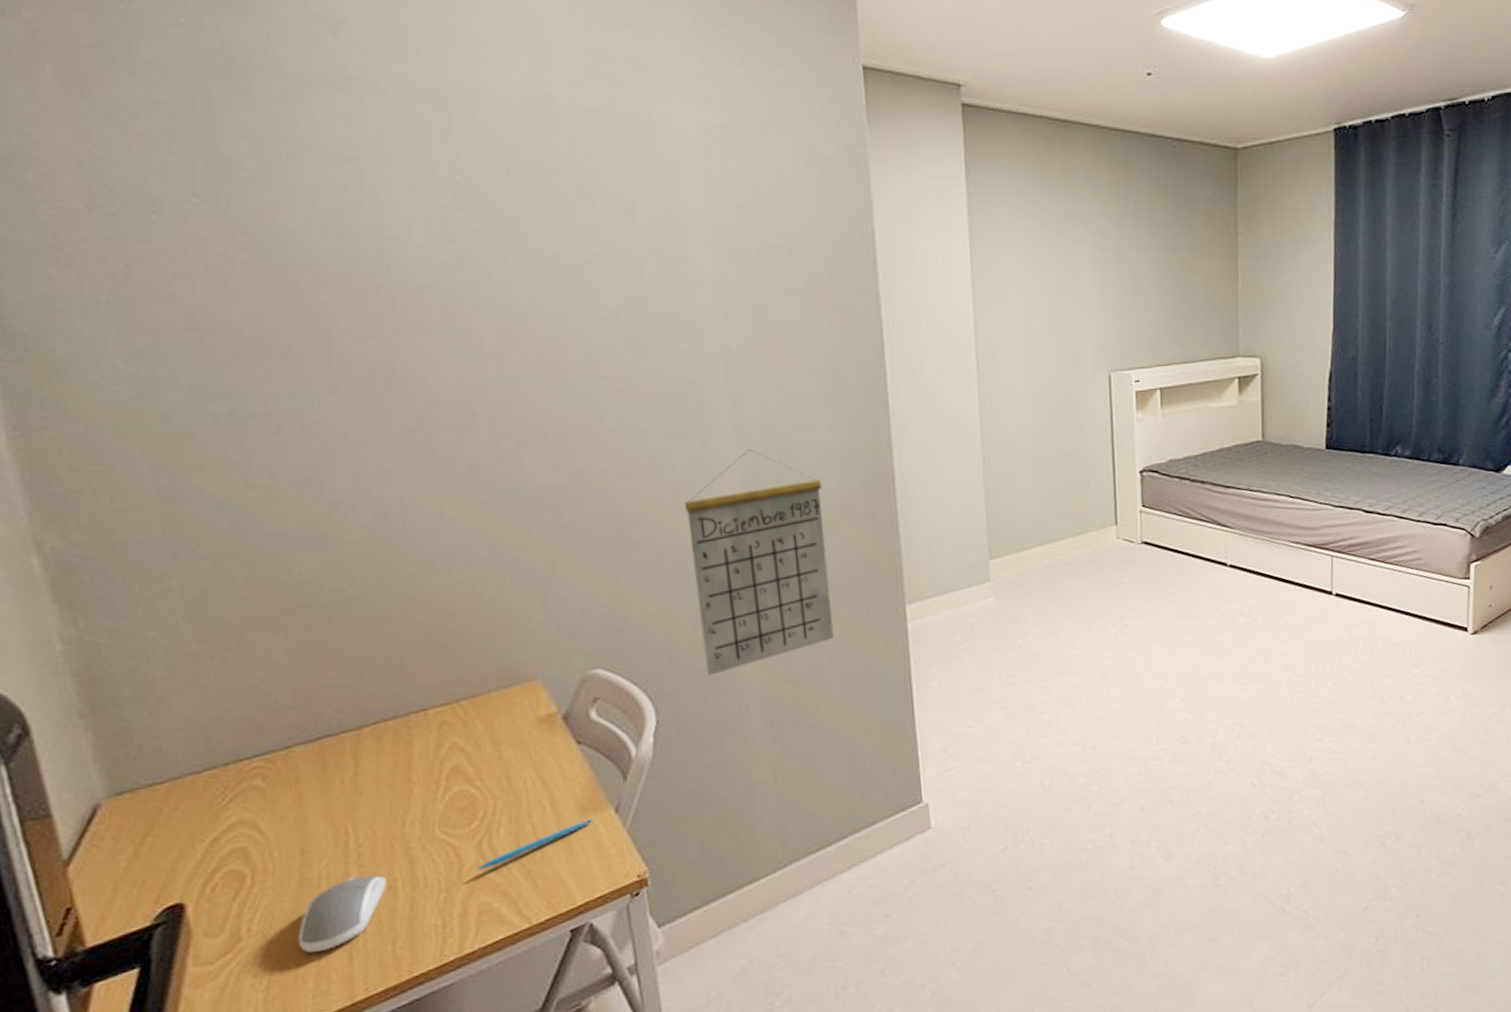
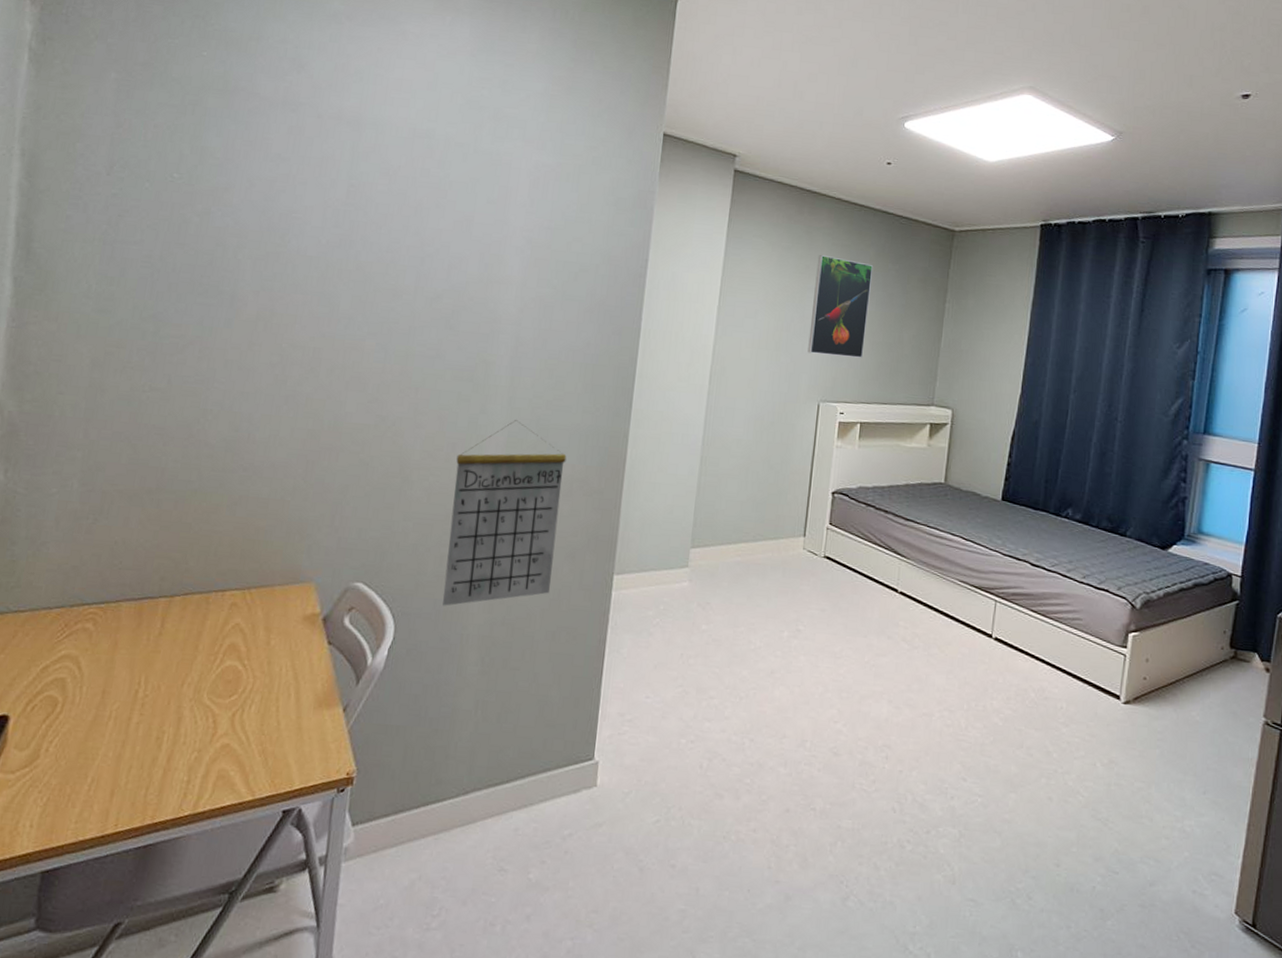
computer mouse: present [297,875,387,953] -> none [77,722,157,782]
pen: present [476,819,595,871] -> none [225,713,326,740]
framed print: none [1082,198,1153,317] -> present [807,255,873,358]

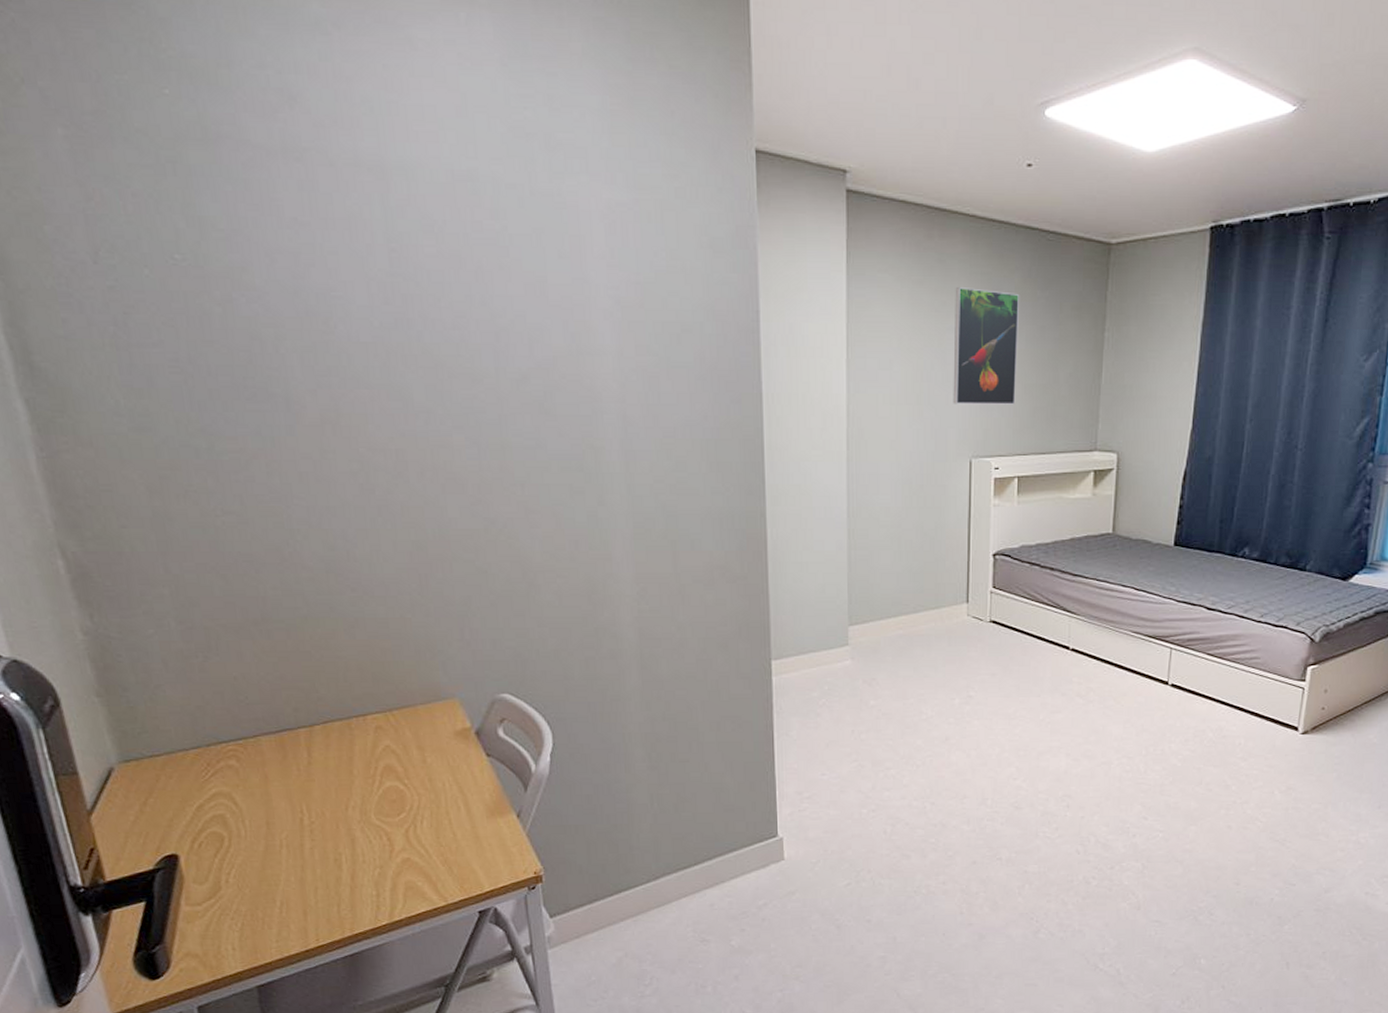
calendar: present [442,420,567,606] -> none [582,509,706,708]

